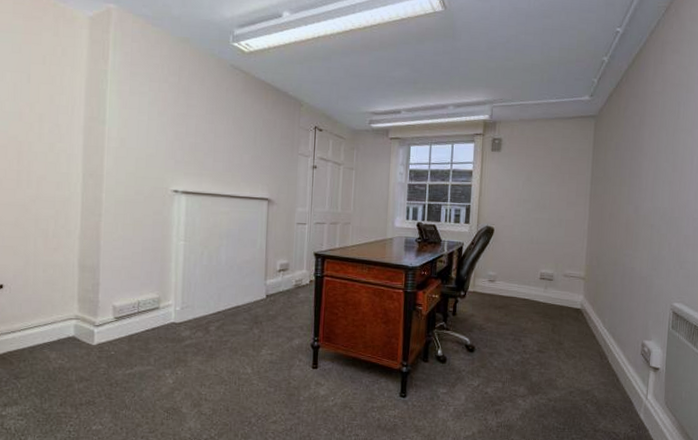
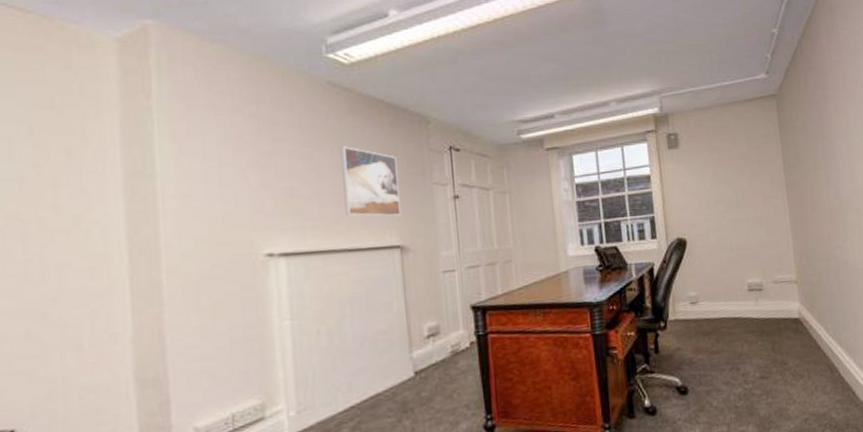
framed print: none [232,116,274,176] -> present [341,146,401,217]

